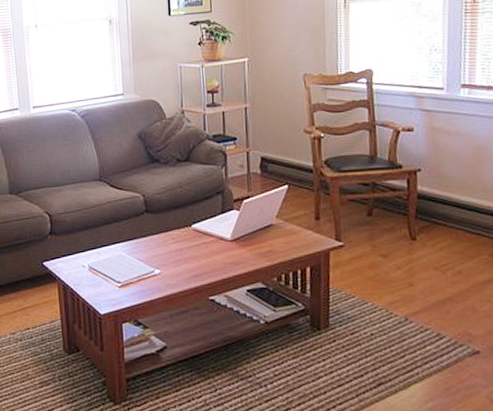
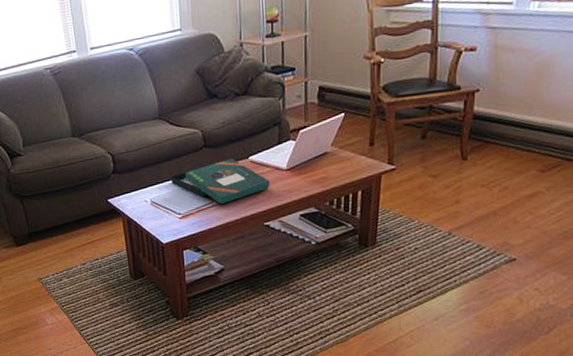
board game: none [110,226,214,274] -> present [171,159,270,205]

